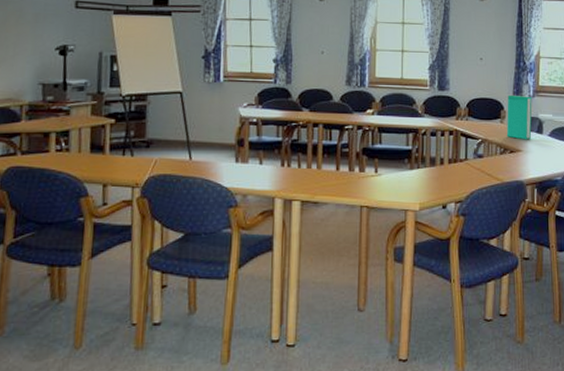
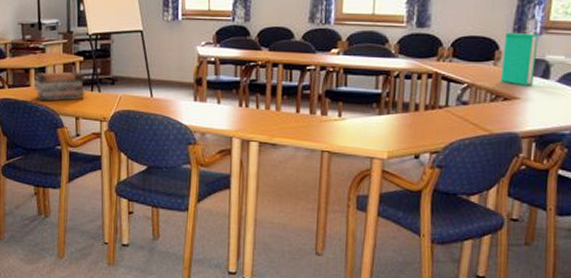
book stack: none [53,134,117,168] -> present [33,71,86,102]

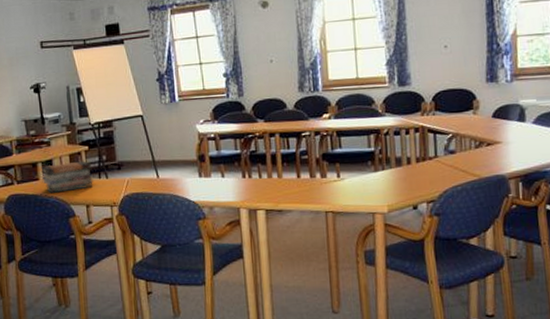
binder: present [500,33,539,86] -> none [480,81,512,131]

